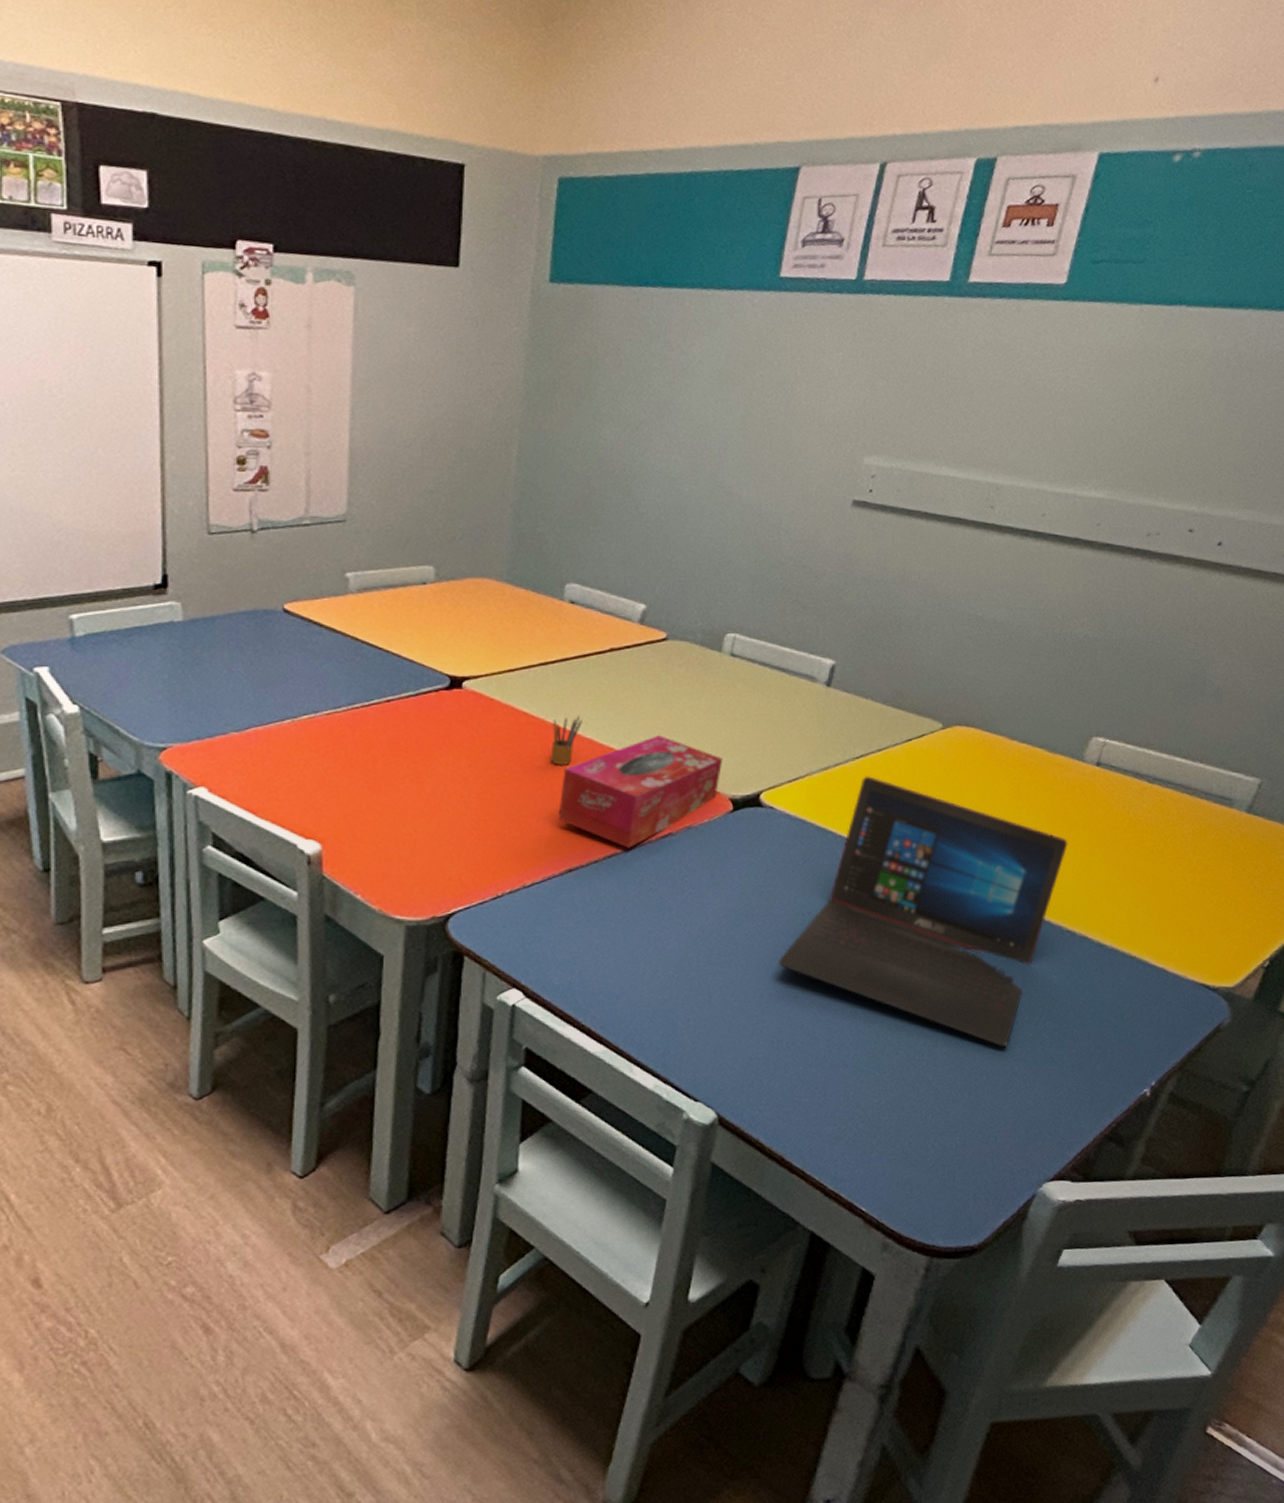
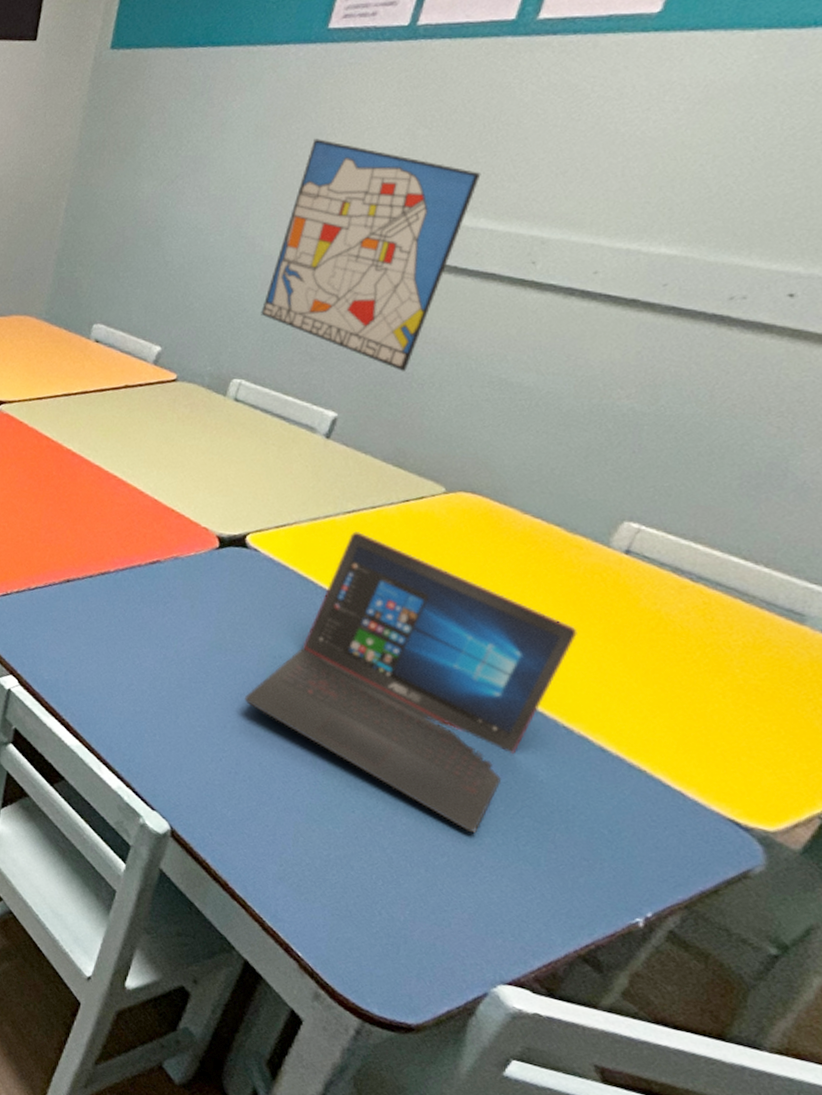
pencil box: present [550,715,582,766] -> none [62,443,94,488]
tissue box: present [558,735,723,848] -> none [63,469,216,569]
wall art: none [747,386,938,616] -> present [261,138,481,372]

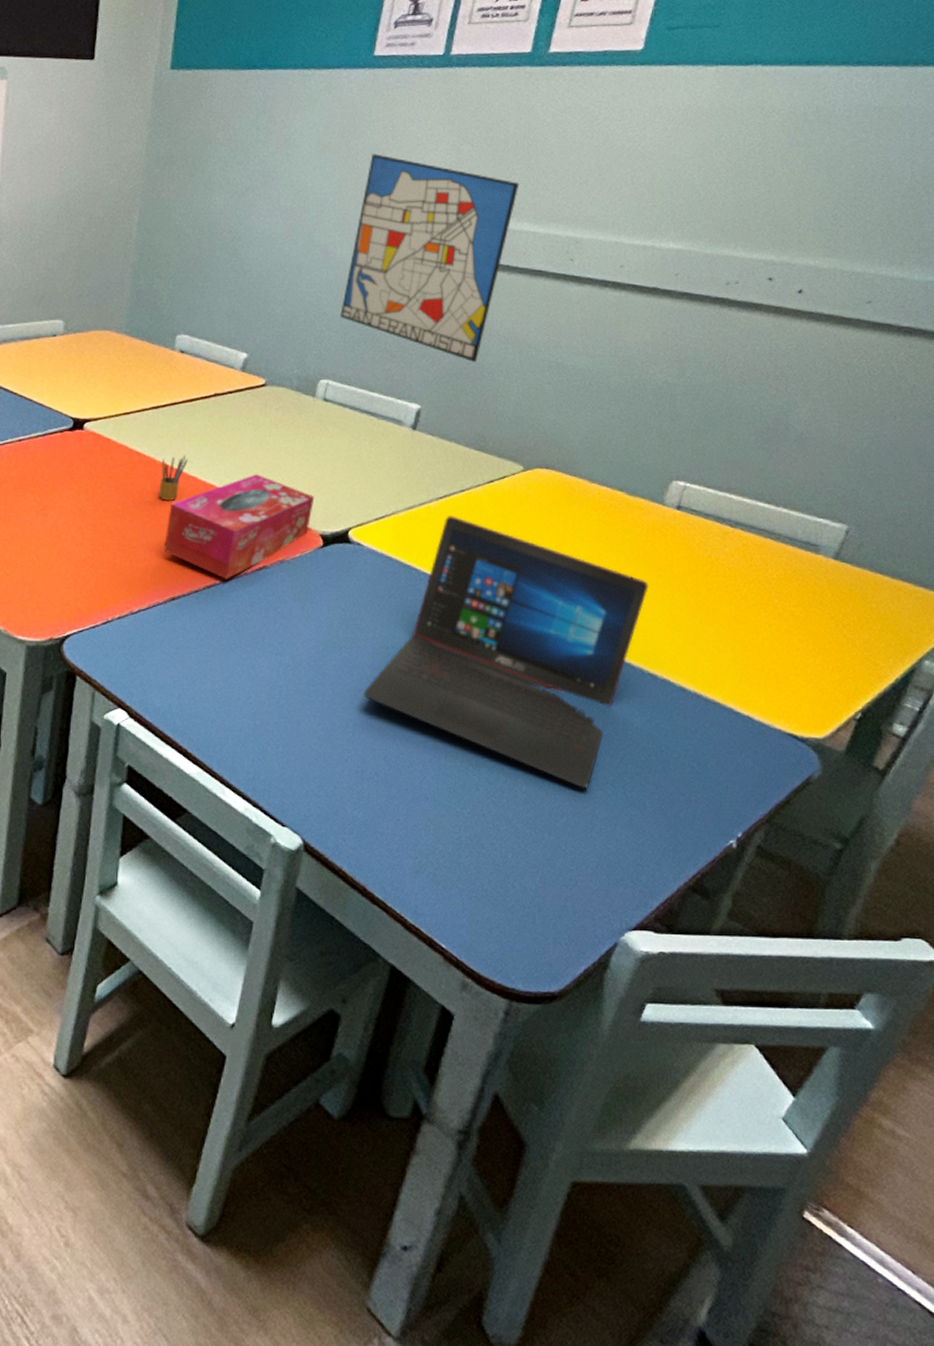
pencil box: none [62,443,94,488] -> present [158,455,188,502]
tissue box: none [63,469,216,569] -> present [164,474,315,579]

